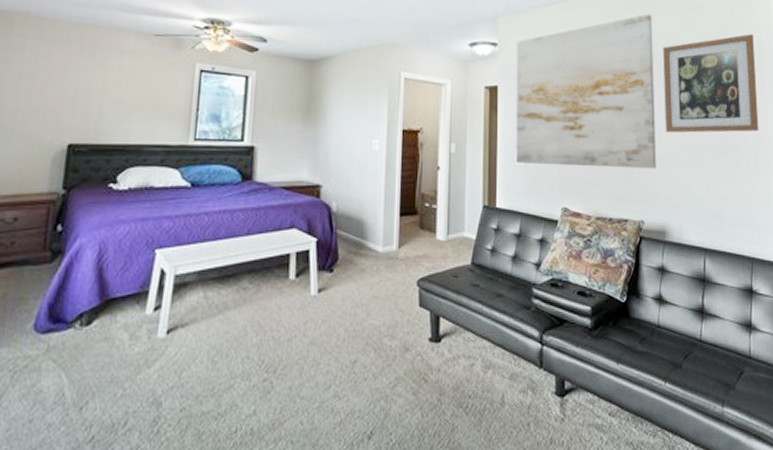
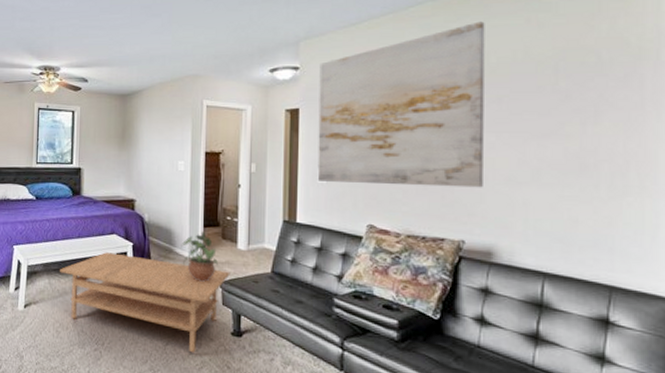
coffee table: none [220,252,428,369] -> present [60,252,230,353]
potted plant: none [374,221,415,280] -> present [181,231,218,282]
wall art: present [663,34,759,133] -> none [497,32,633,150]

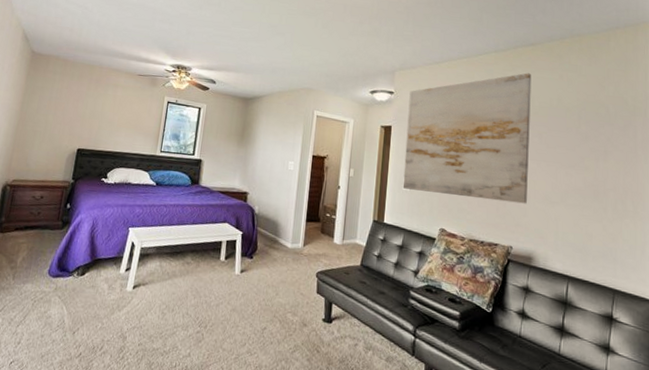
coffee table: present [60,252,230,353] -> none [172,239,326,337]
potted plant: present [181,231,218,282] -> none [285,225,316,271]

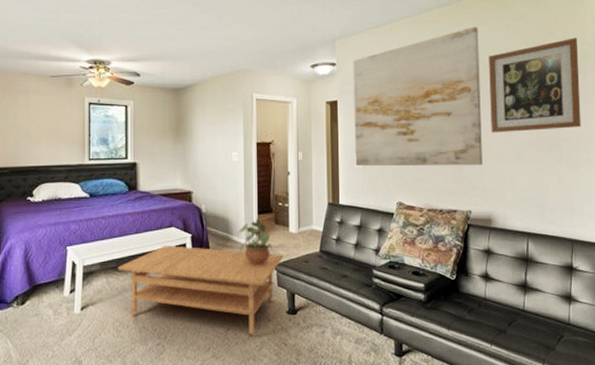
coffee table: none [172,239,326,337] -> present [118,246,284,335]
potted plant: none [285,225,316,271] -> present [237,218,272,266]
wall art: none [537,93,630,180] -> present [489,38,581,133]

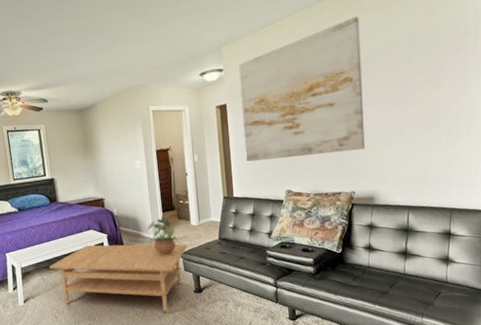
wall art: present [489,38,581,133] -> none [370,15,462,119]

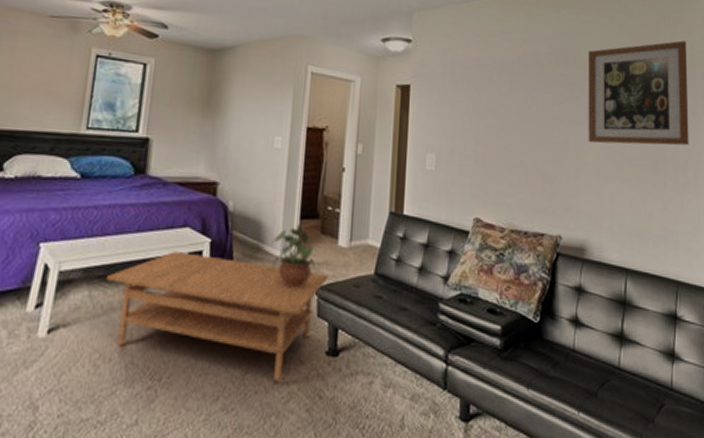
wall art: present [239,16,365,162] -> none [426,15,578,181]
wall art: none [370,15,462,119] -> present [588,40,689,146]

